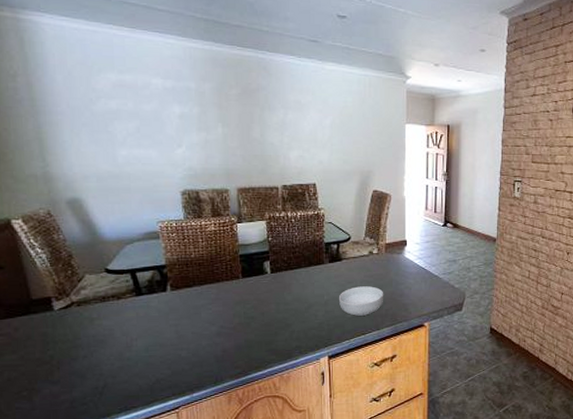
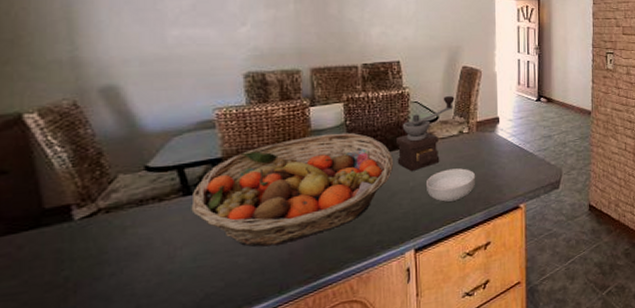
fruit basket: none [143,248,311,344] -> present [191,132,394,247]
coffee grinder: none [313,218,366,287] -> present [396,96,455,172]

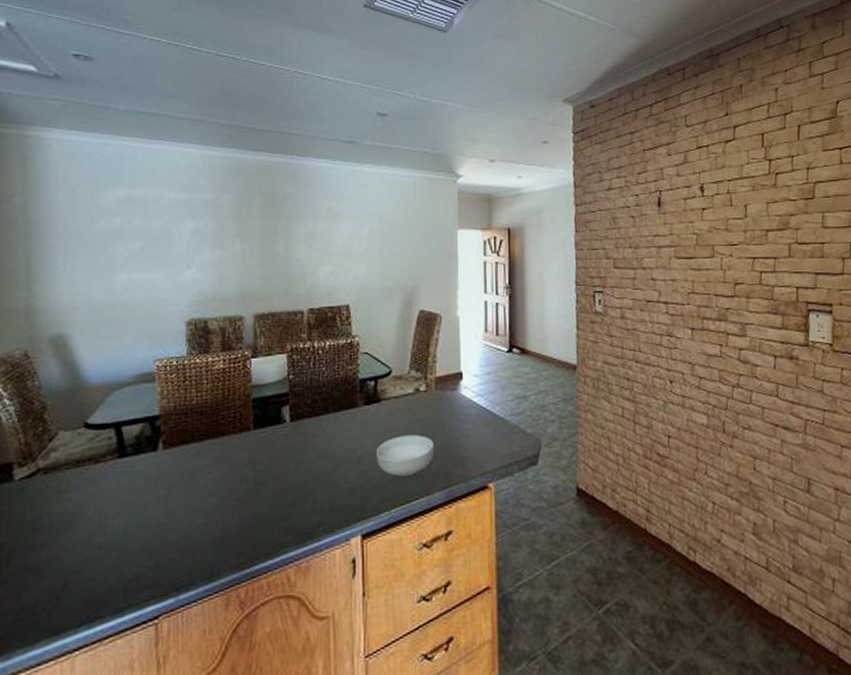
fruit basket: present [191,132,394,247] -> none [125,388,340,522]
coffee grinder: present [396,96,455,172] -> none [343,346,410,438]

